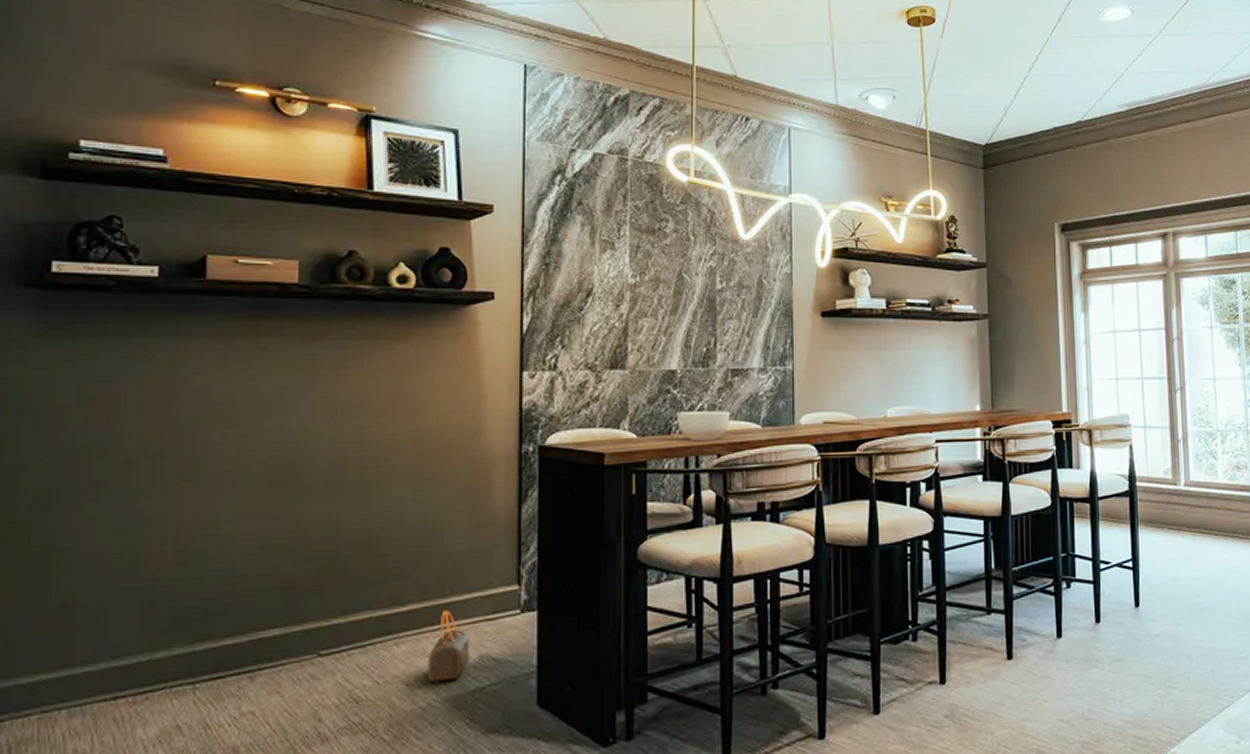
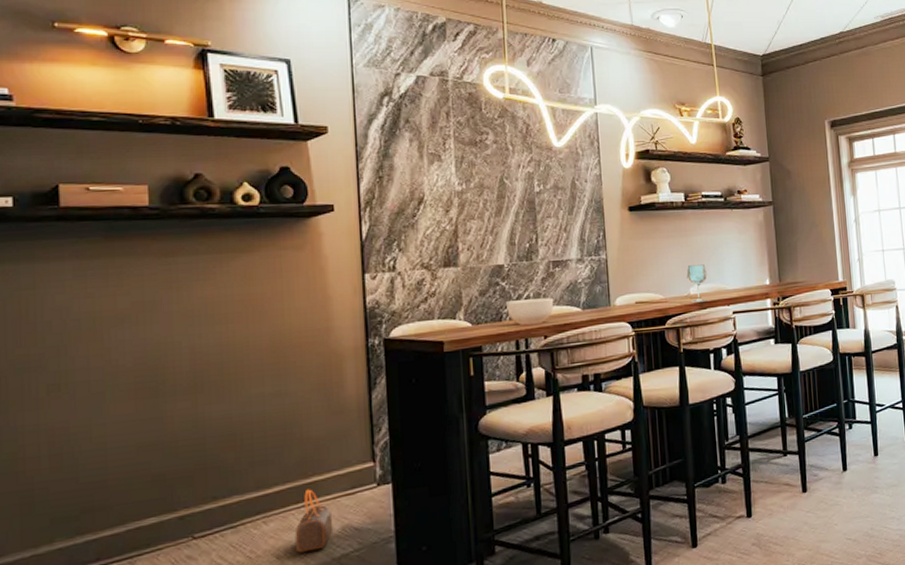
wine glass: none [884,383,908,427] -> present [686,264,708,303]

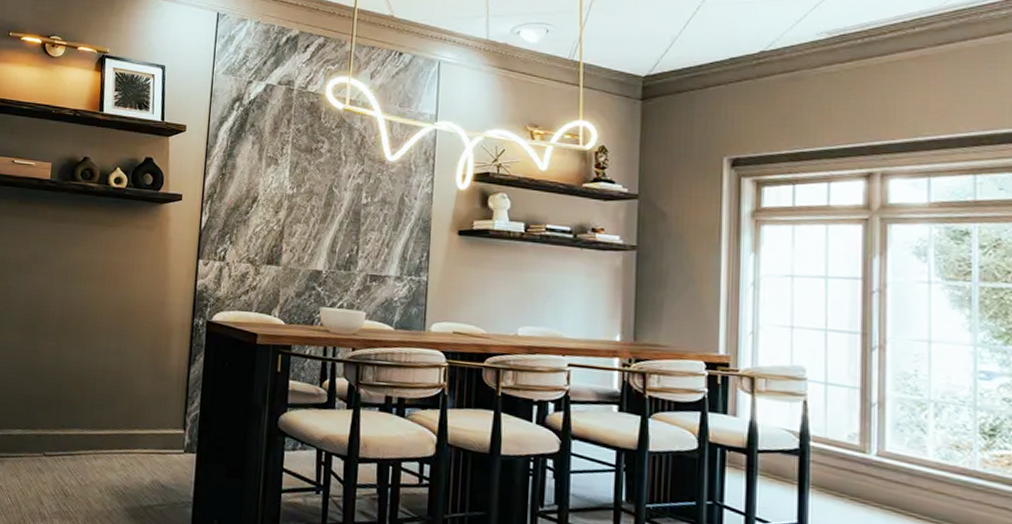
handbag: present [294,489,334,553] -> none [114,439,146,495]
wine glass: present [686,264,708,303] -> none [516,303,542,346]

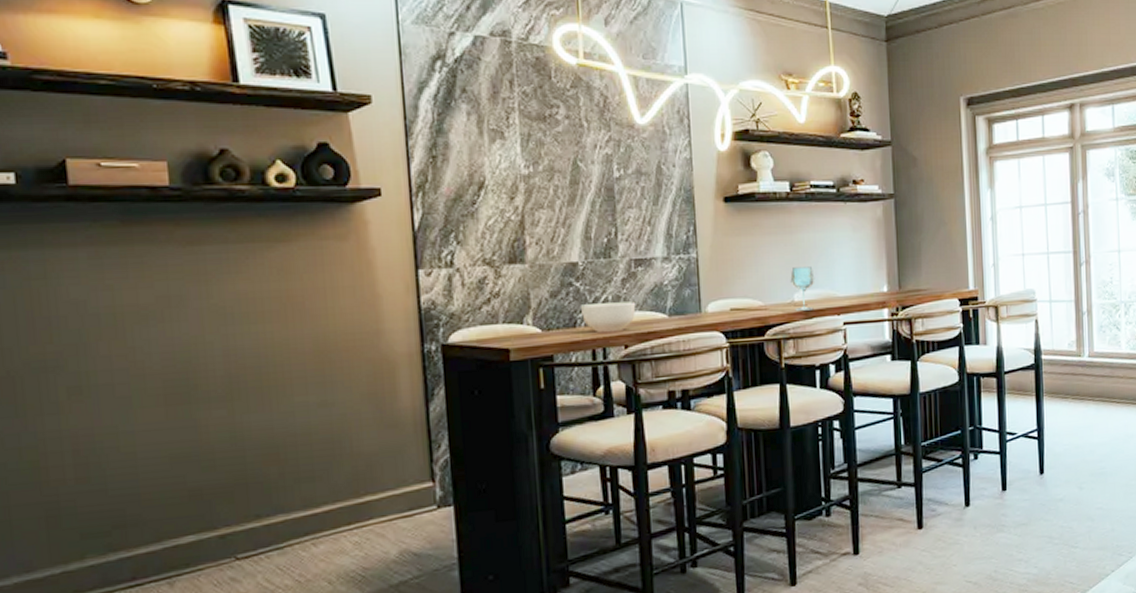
wine glass: none [516,303,542,346] -> present [790,266,815,311]

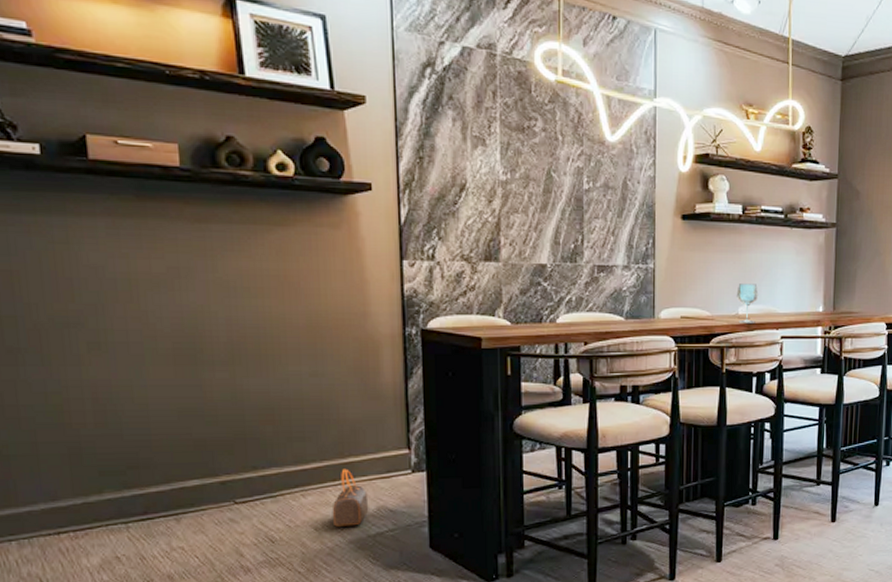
handbag: none [347,509,390,578] -> present [332,469,369,527]
bowl: present [581,301,636,334] -> none [547,303,597,330]

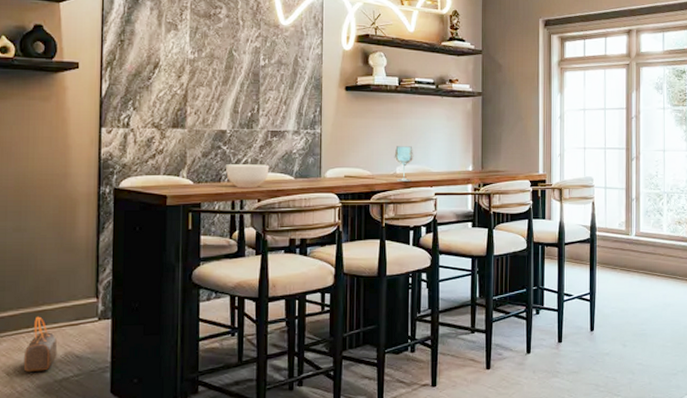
bowl: none [547,303,597,330] -> present [226,164,270,188]

